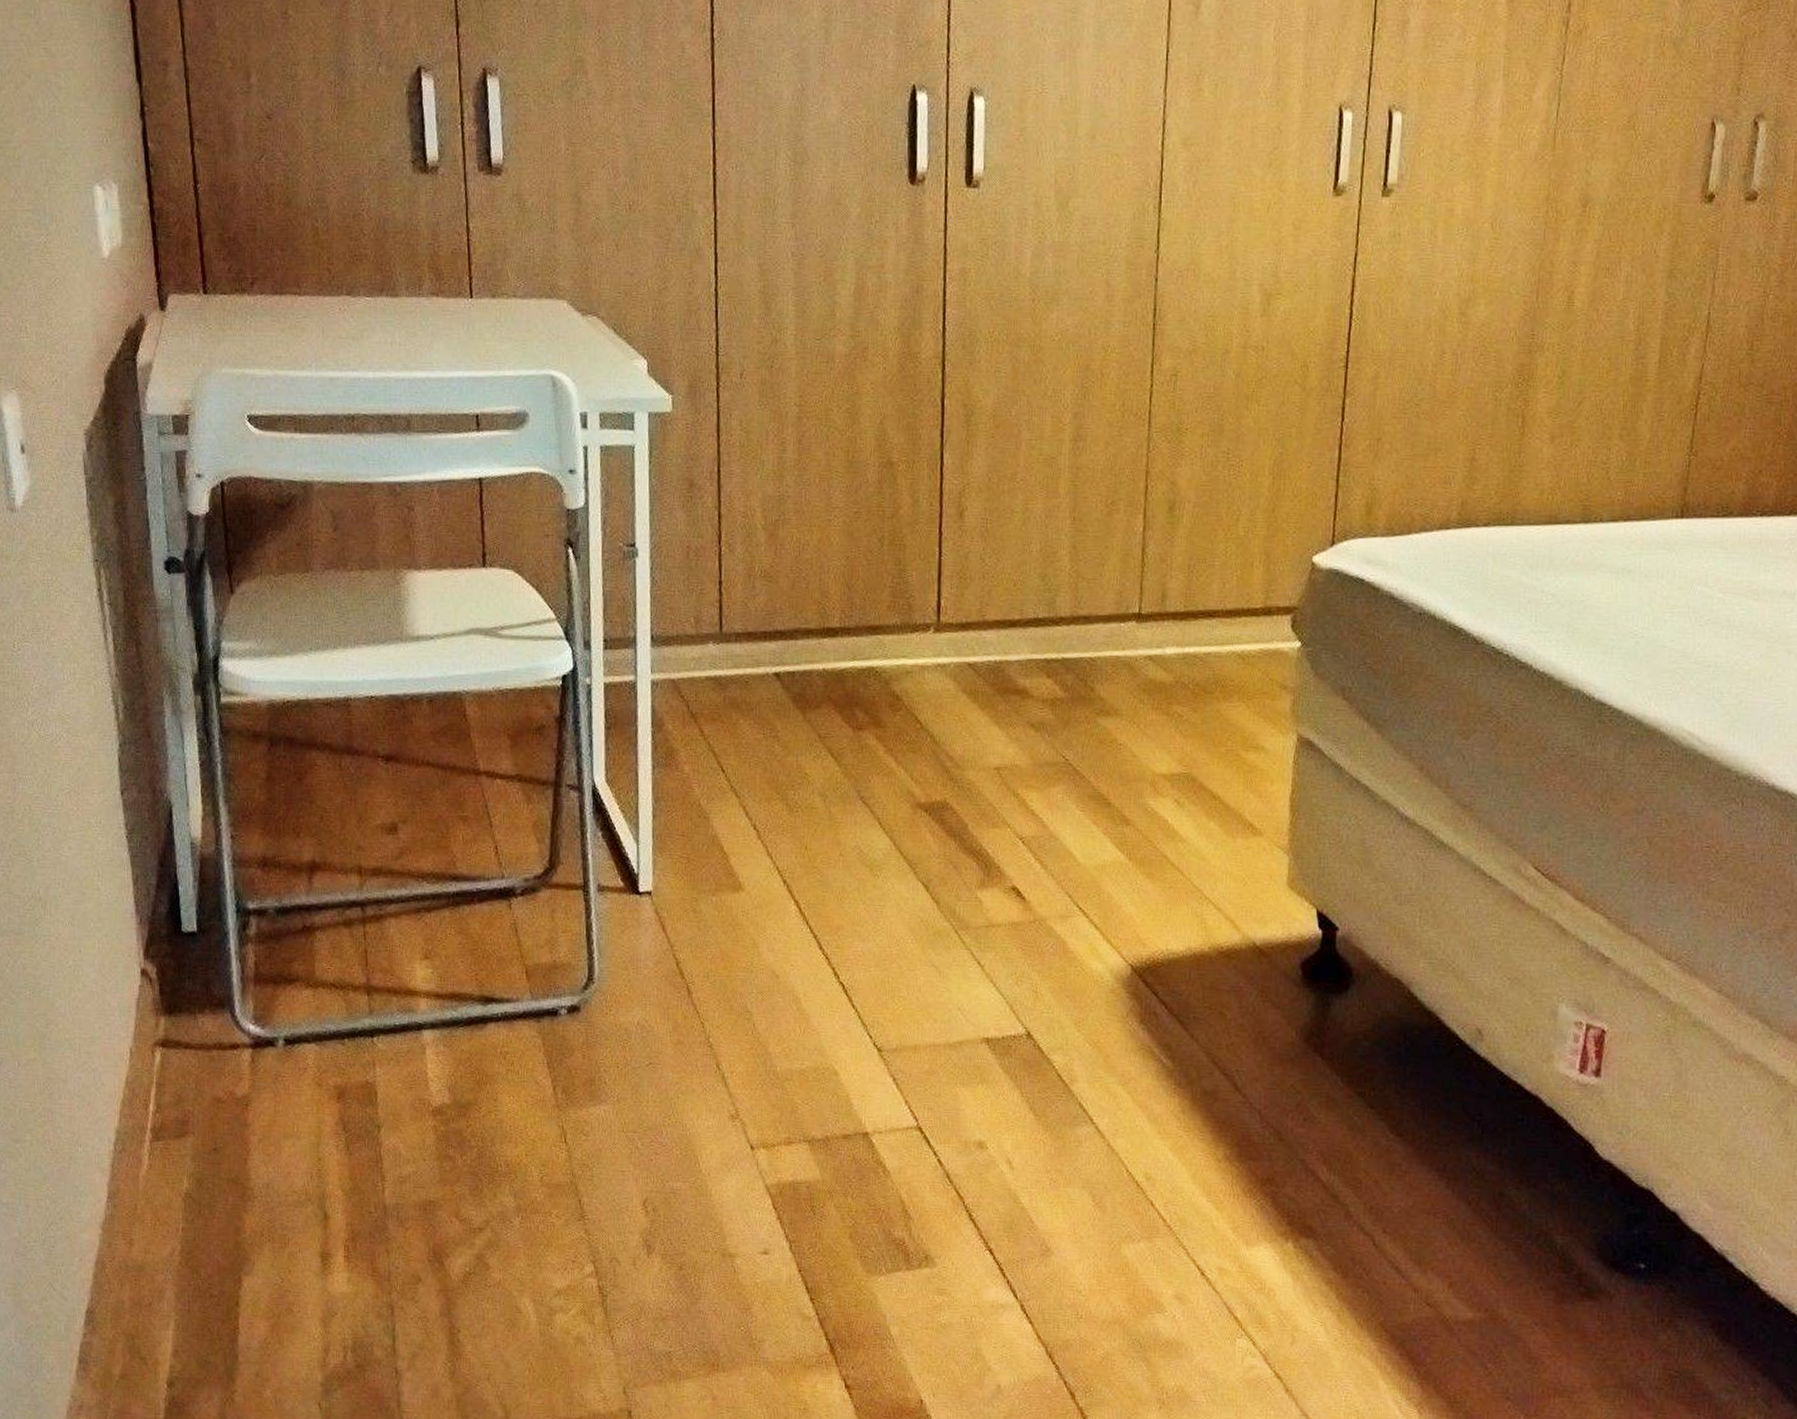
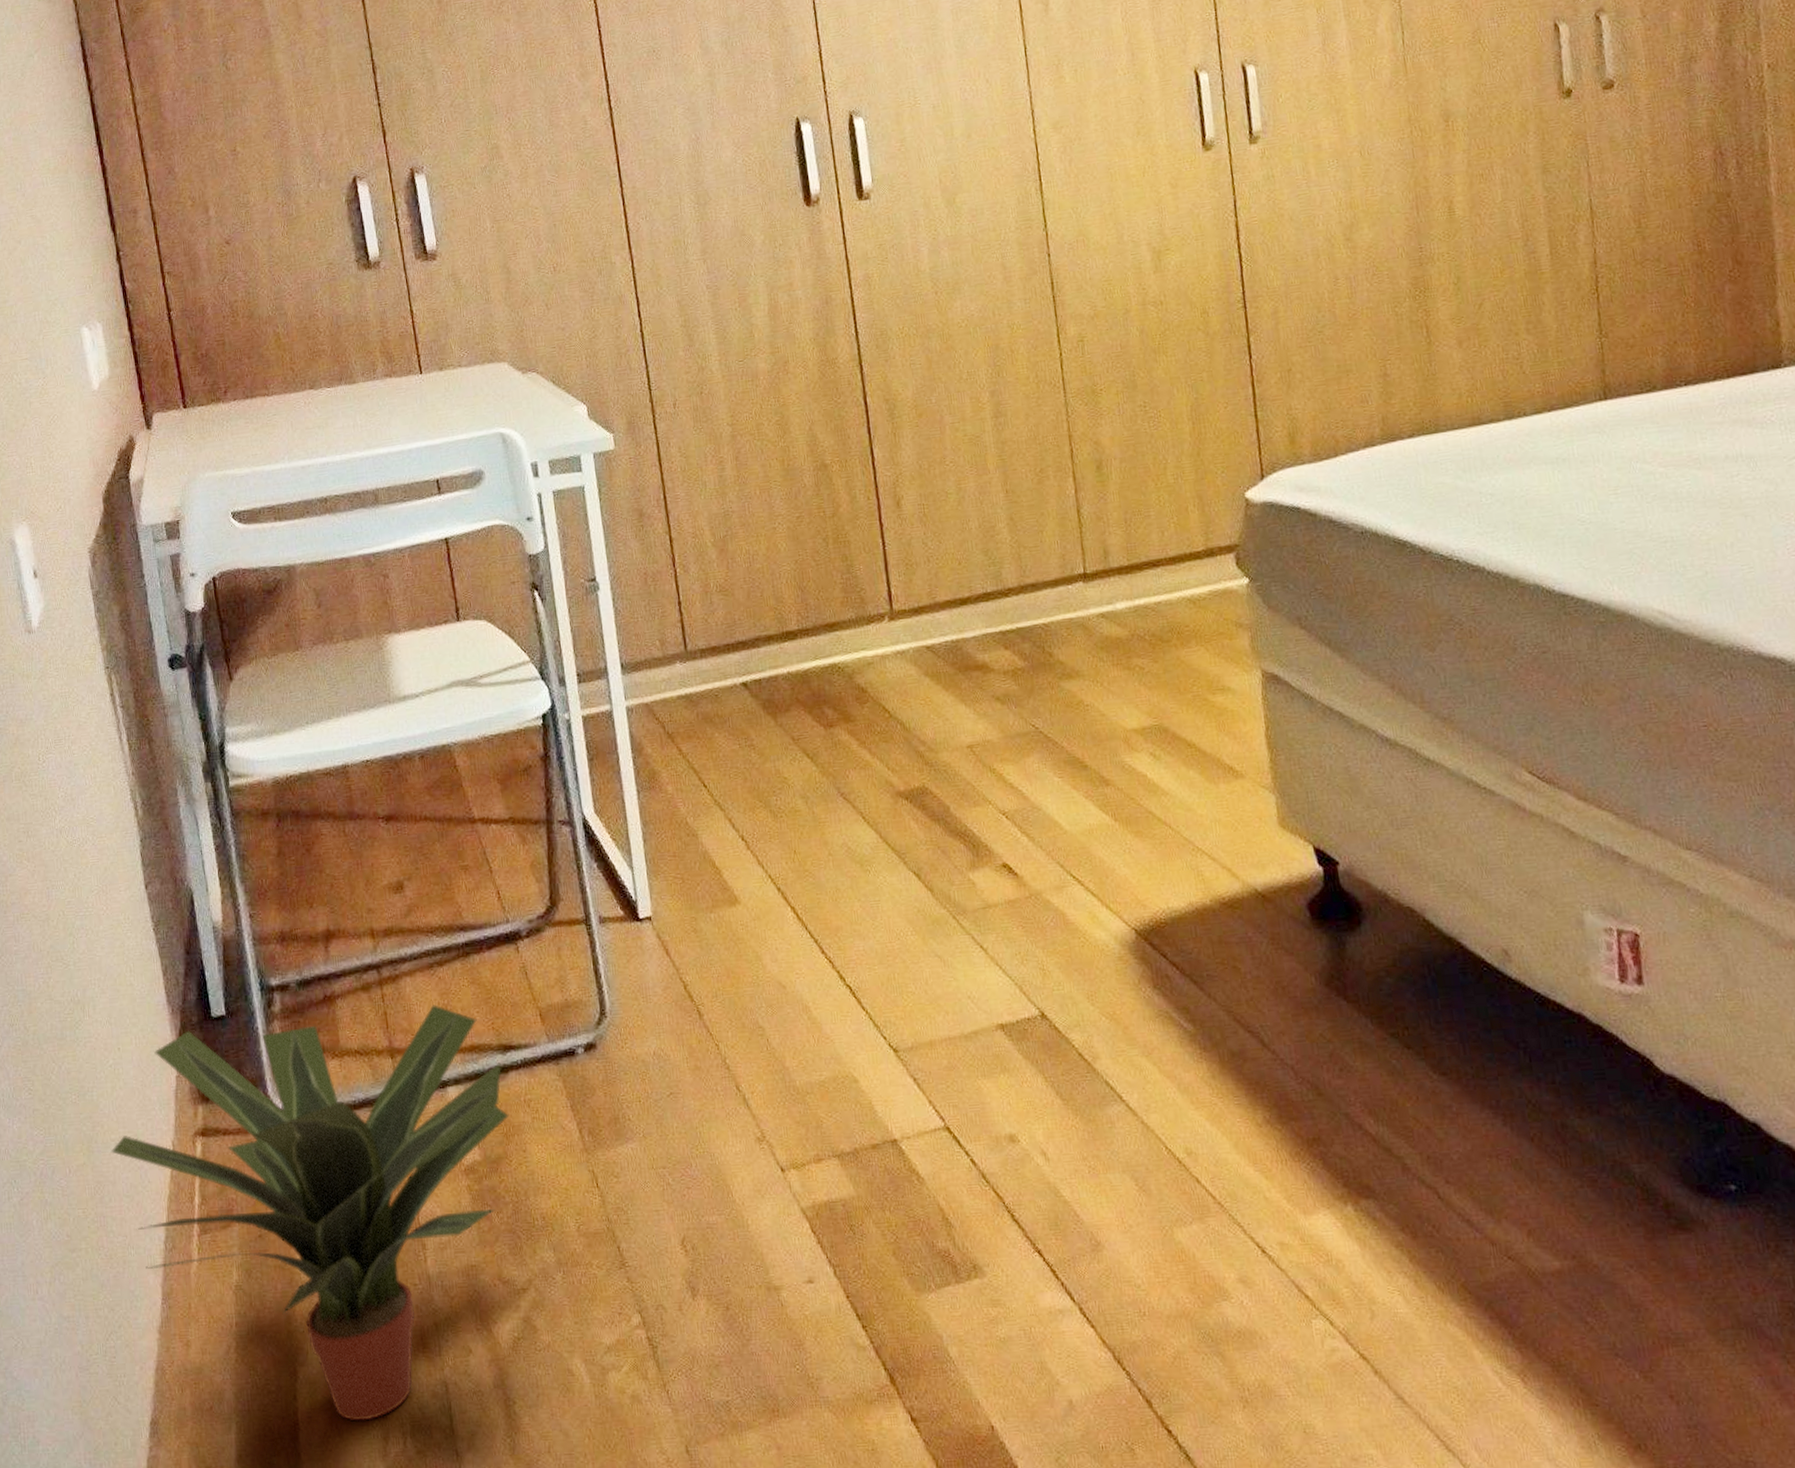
potted plant: none [64,942,484,1333] -> present [110,1005,509,1421]

